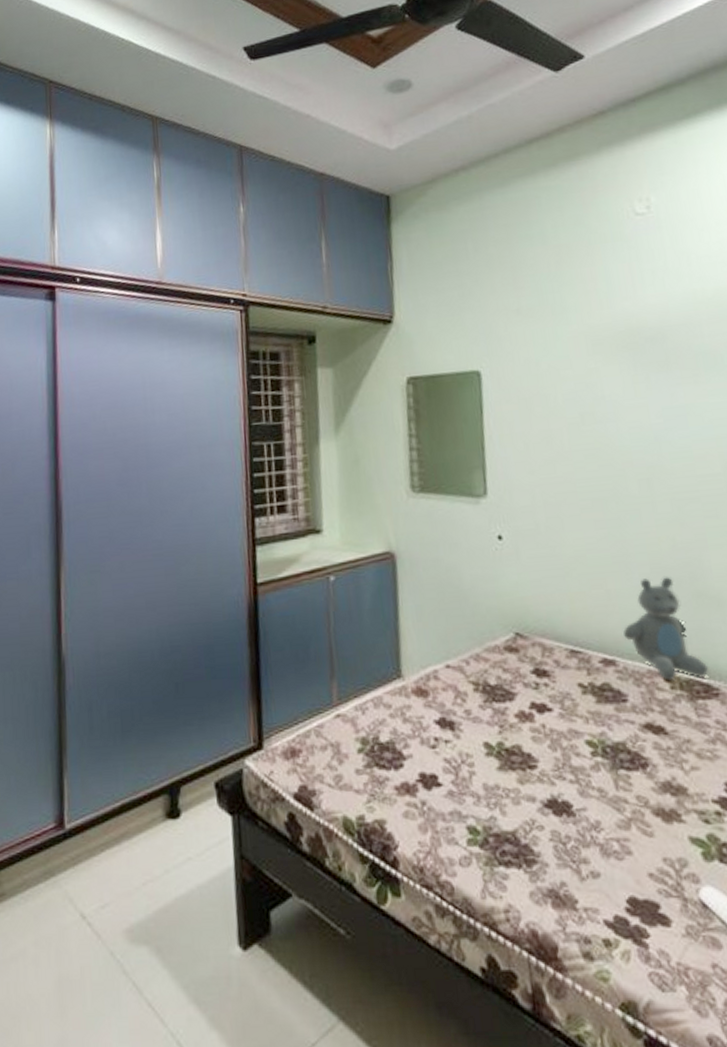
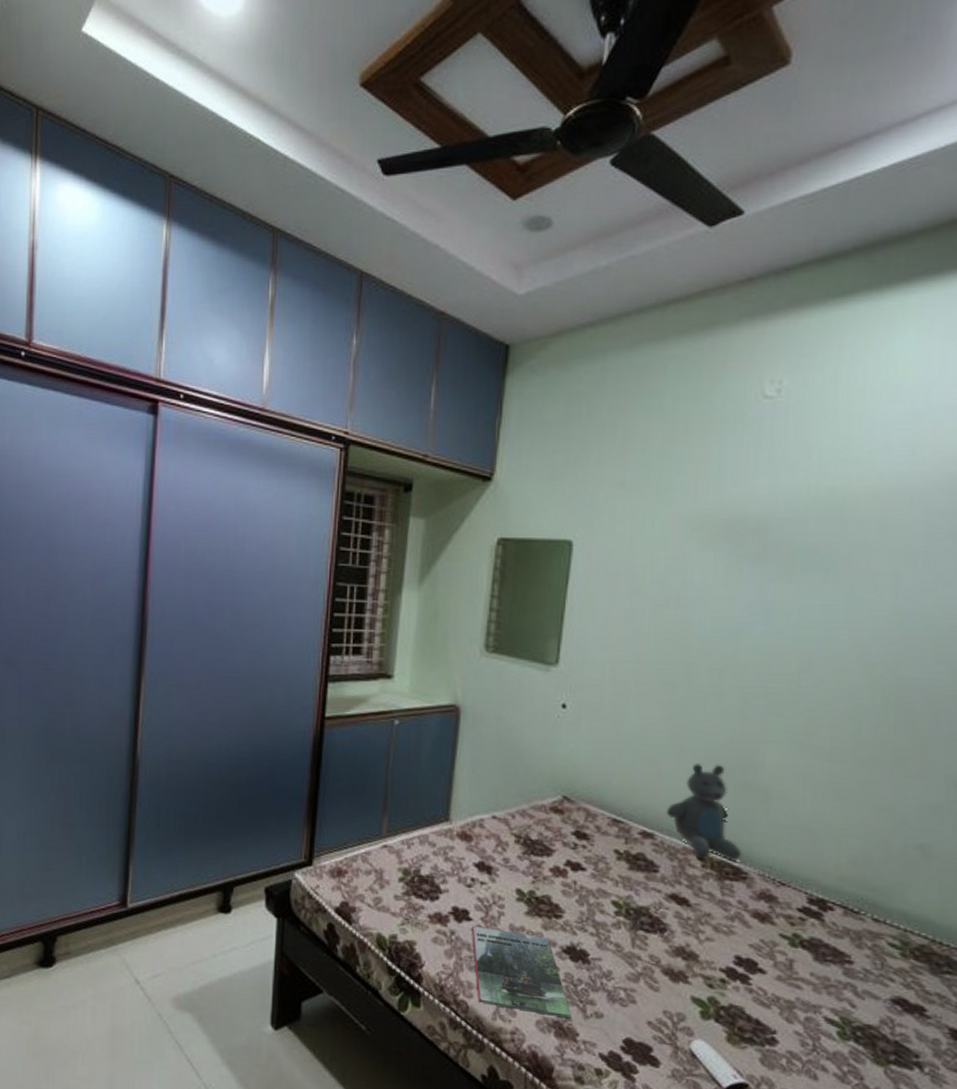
magazine: none [443,791,567,884] -> present [472,926,572,1019]

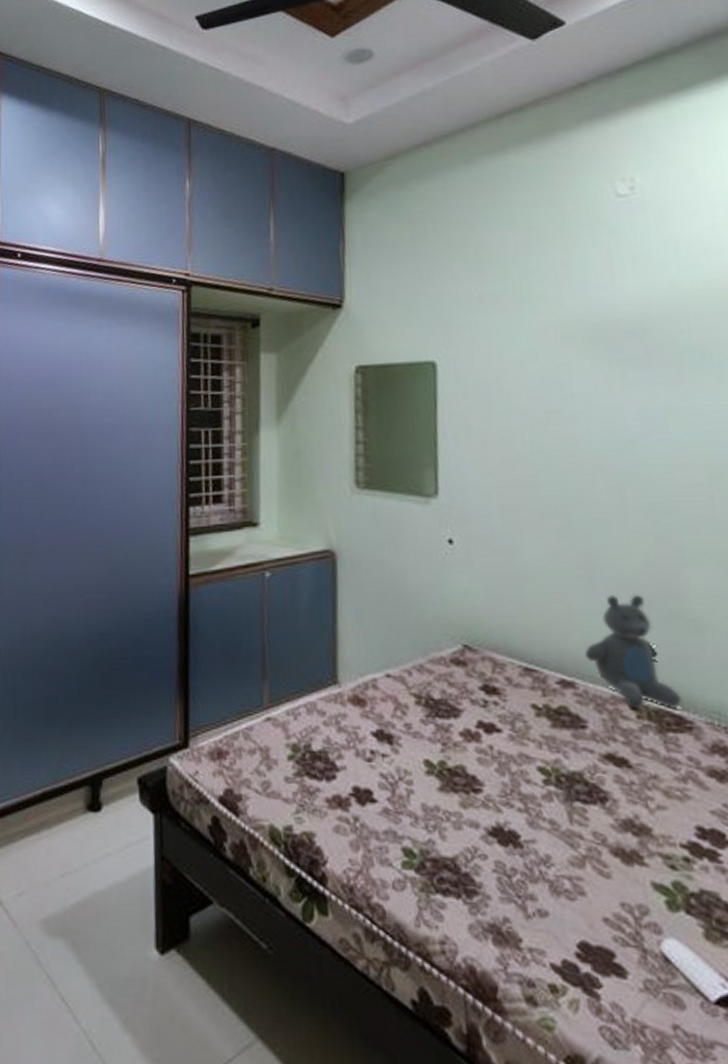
magazine: present [472,926,572,1019] -> none [378,809,510,920]

